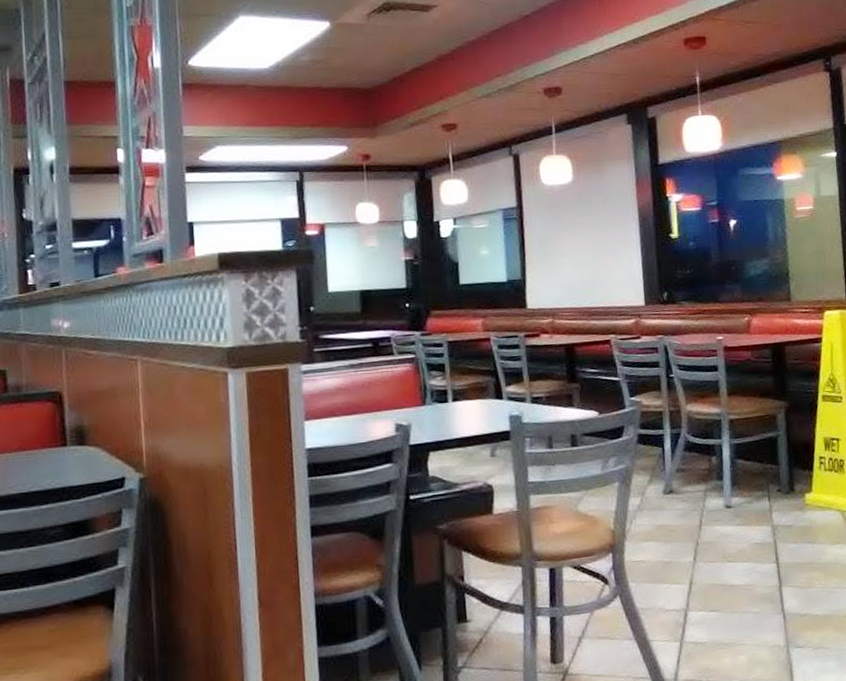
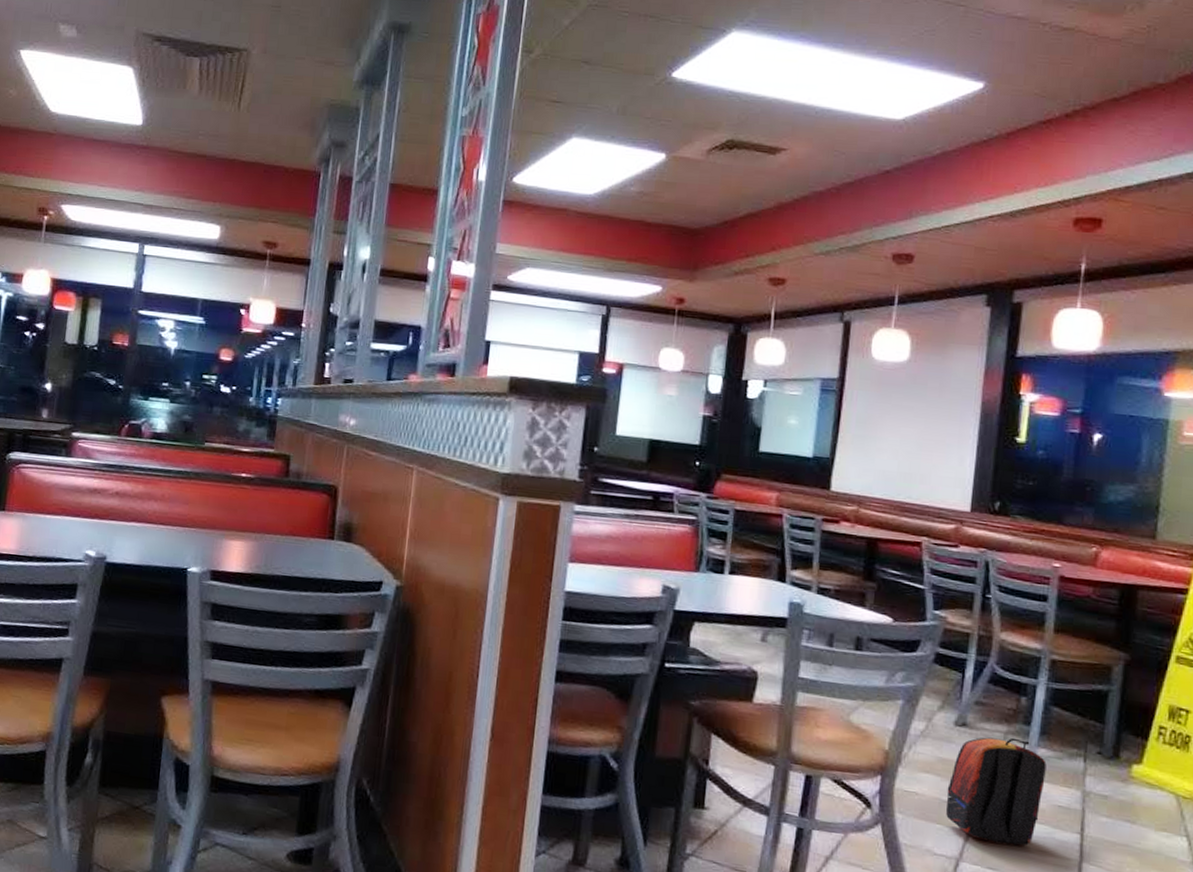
backpack: none [667,493,743,588] -> present [946,737,1047,846]

